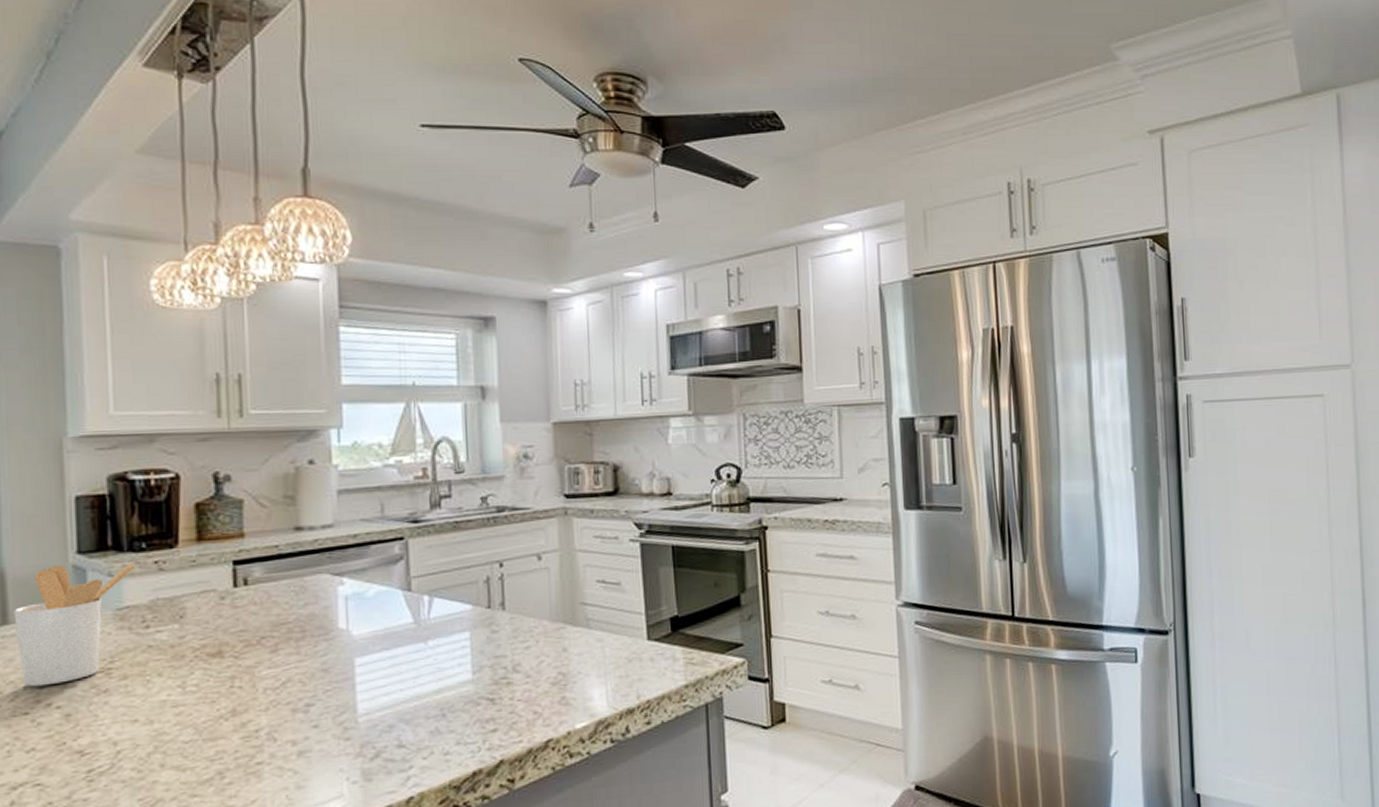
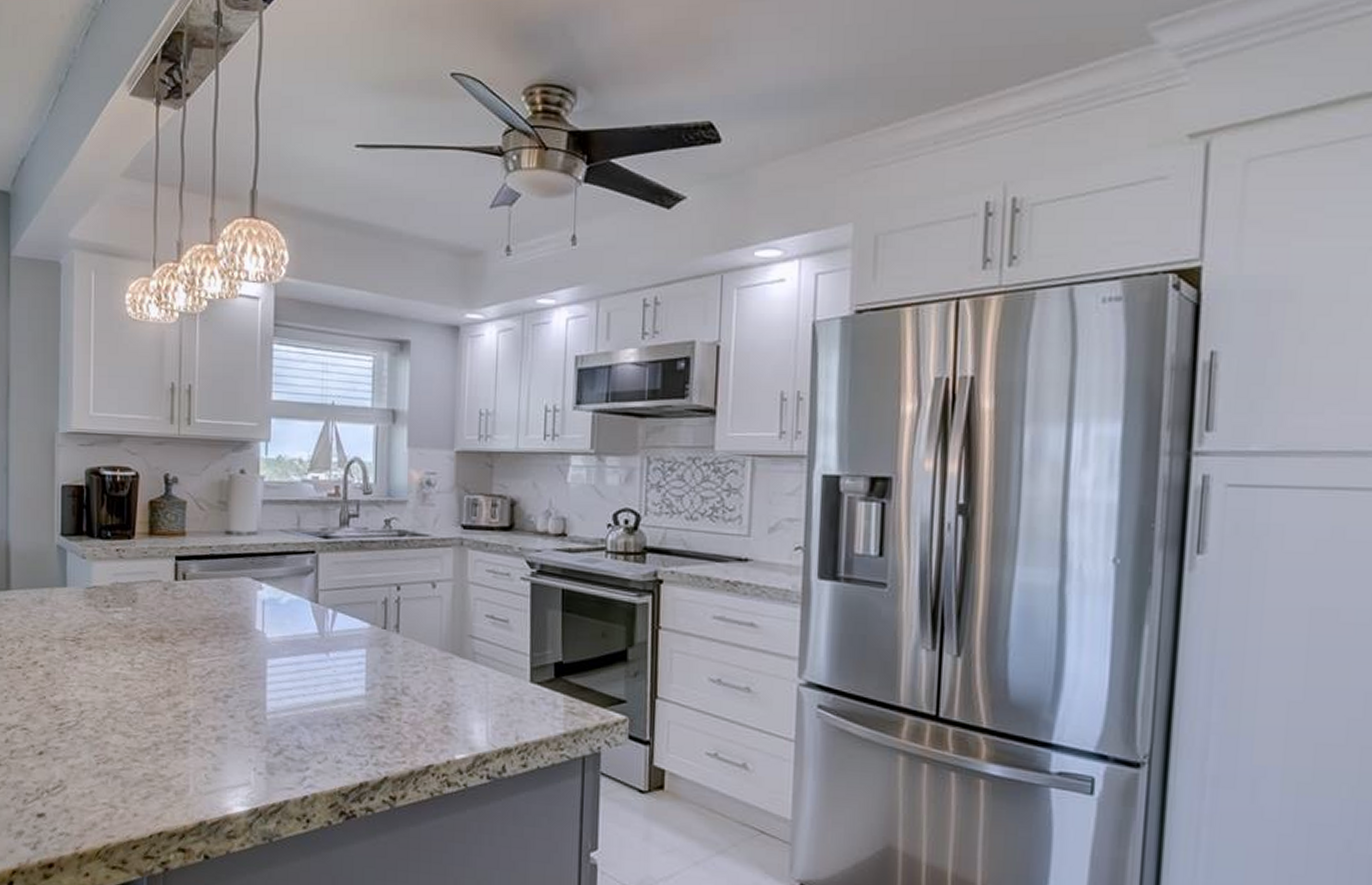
utensil holder: present [13,562,136,687] -> none [14,544,103,647]

